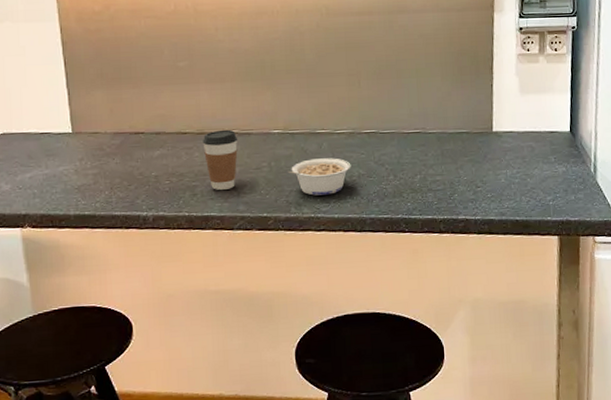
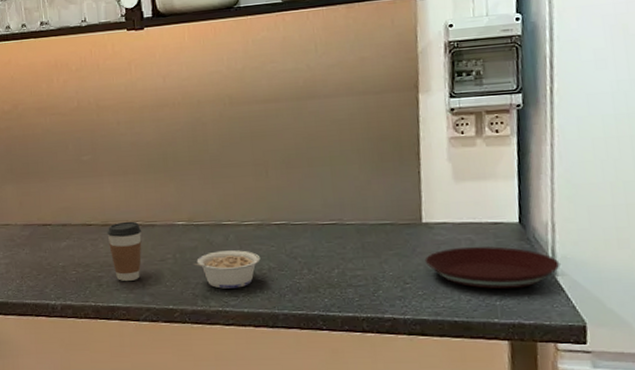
plate: none [493,152,600,191] -> present [424,245,560,290]

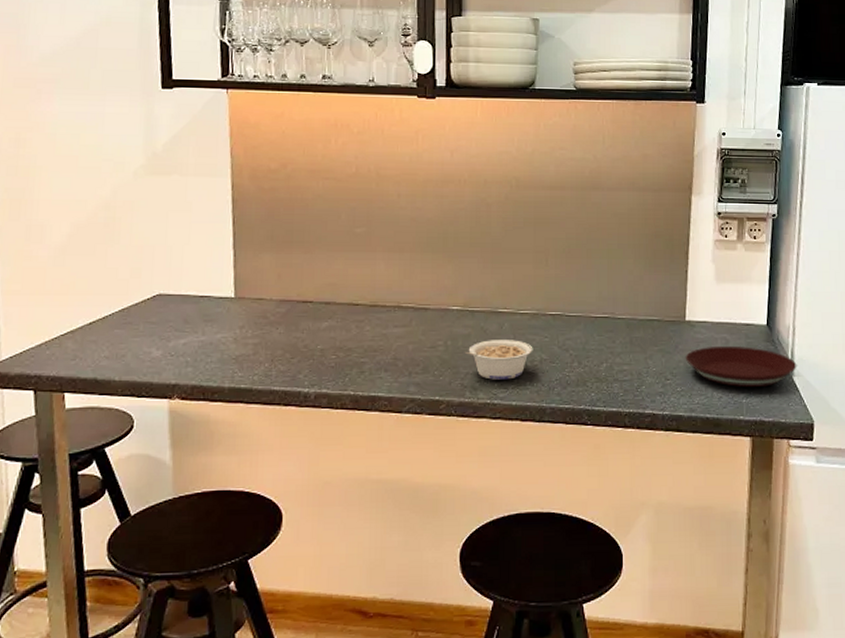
coffee cup: present [107,221,142,282] -> none [375,303,414,370]

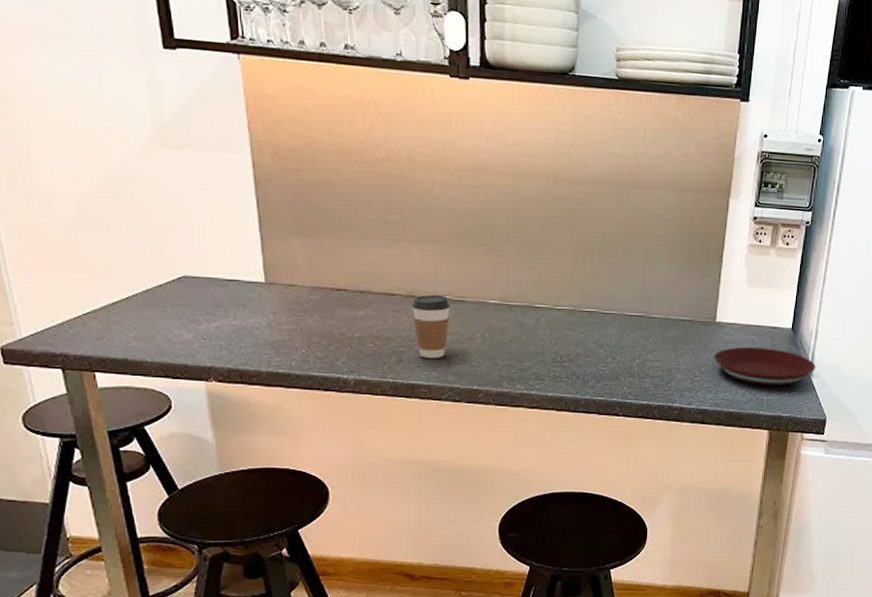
coffee cup: none [375,303,414,370] -> present [412,294,451,359]
legume: present [464,340,533,380] -> none [501,334,569,372]

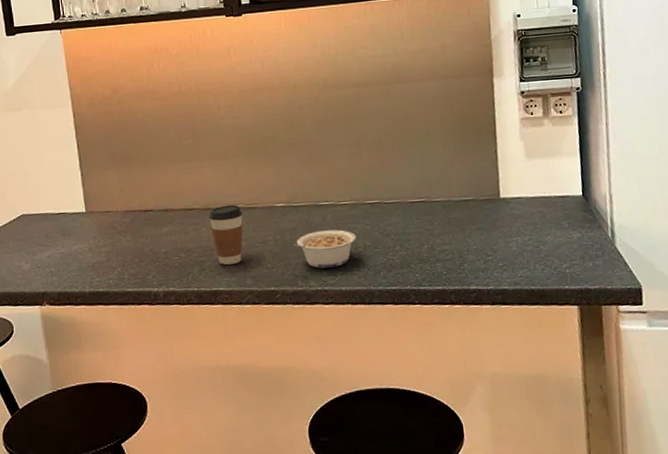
legume: none [501,334,569,372] -> present [292,229,356,269]
plate: present [713,346,816,386] -> none [503,217,618,258]

